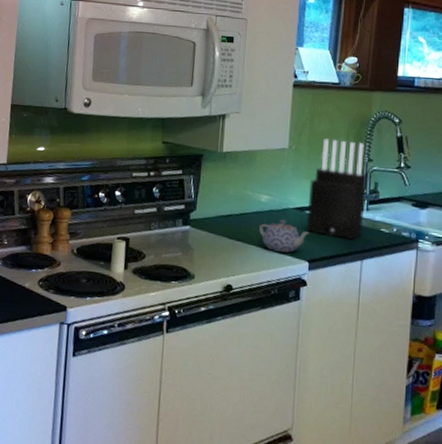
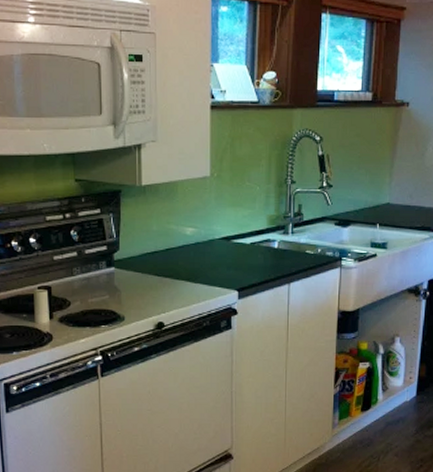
teapot: present [258,220,310,253] -> none [185,252,237,284]
knife block: present [307,138,367,240] -> none [233,163,290,265]

